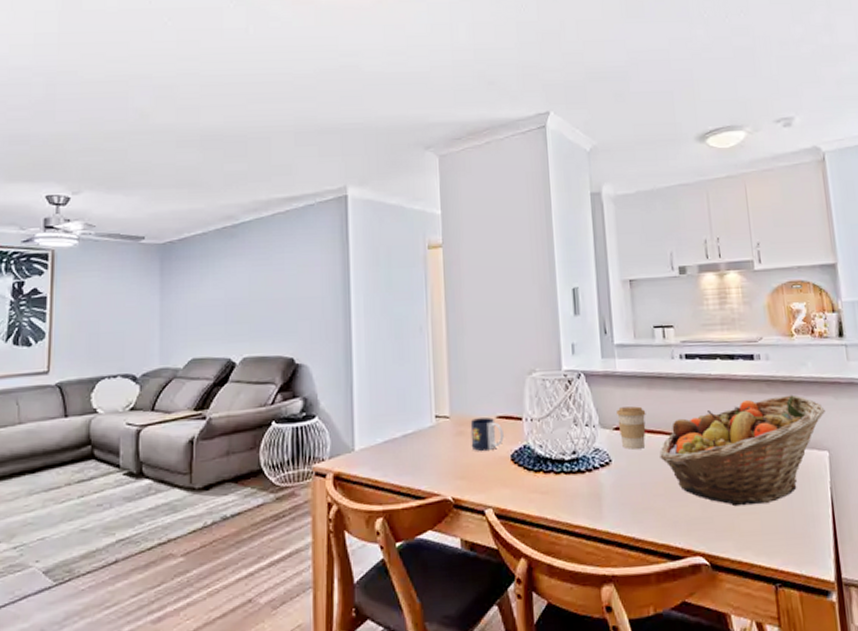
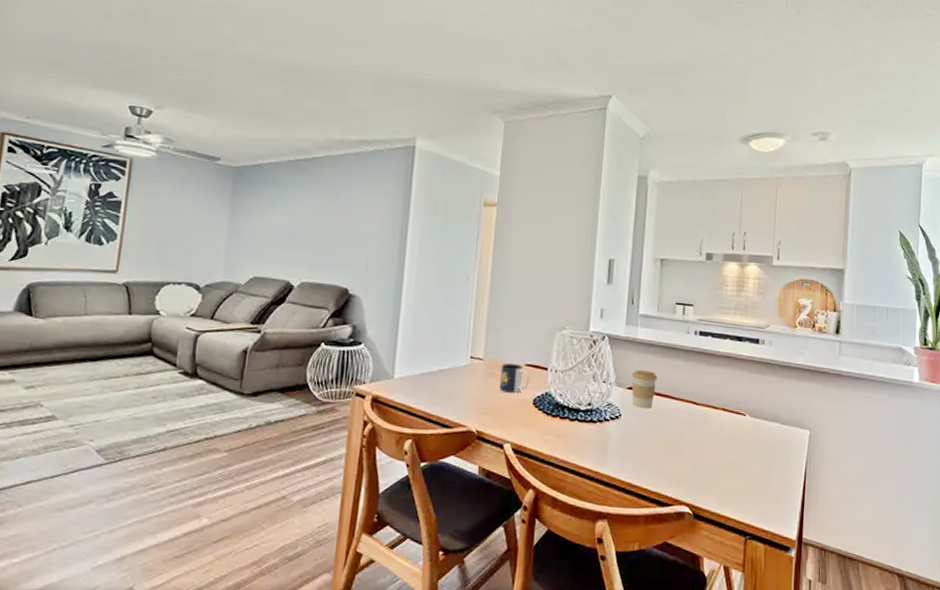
fruit basket: present [659,394,825,507] -> none [664,378,813,468]

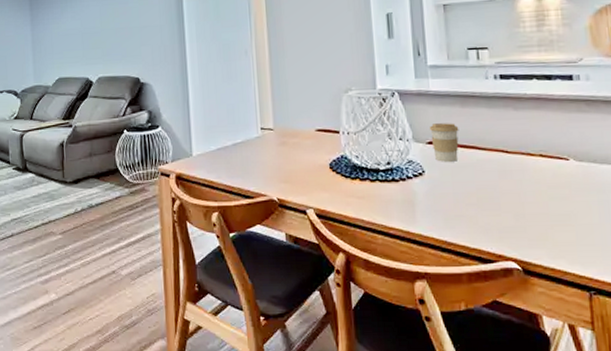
mug: present [499,363,530,394] -> none [292,130,323,160]

